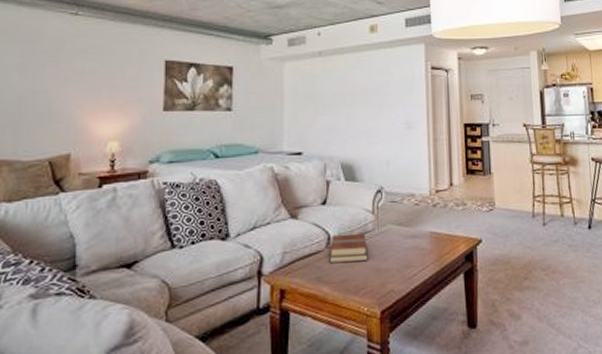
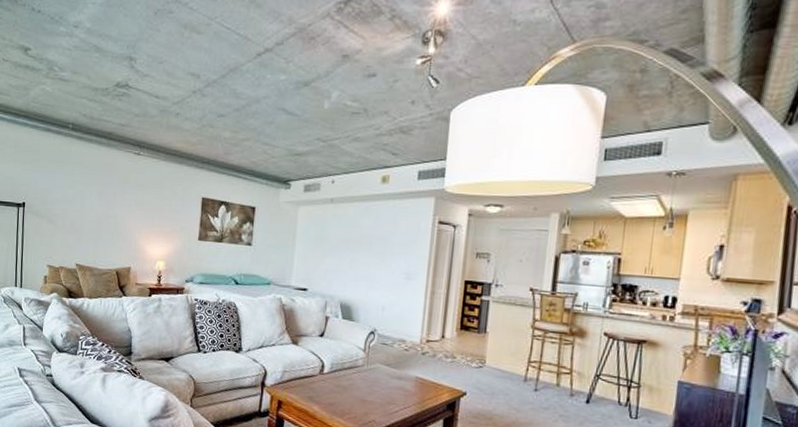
books: present [329,233,368,264] -> none [321,363,356,392]

